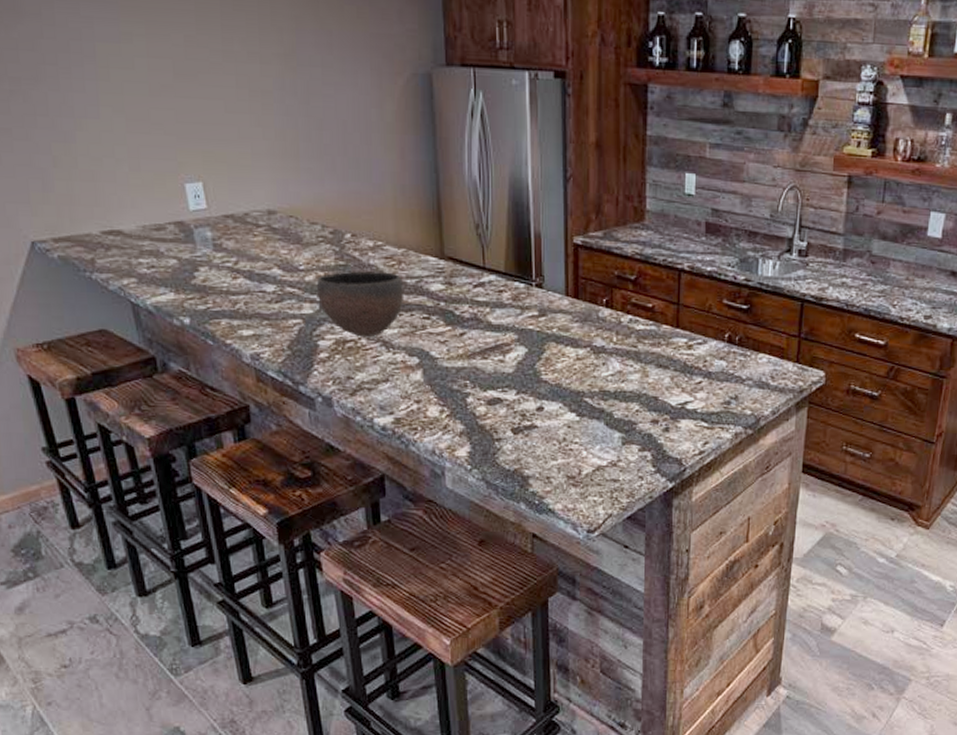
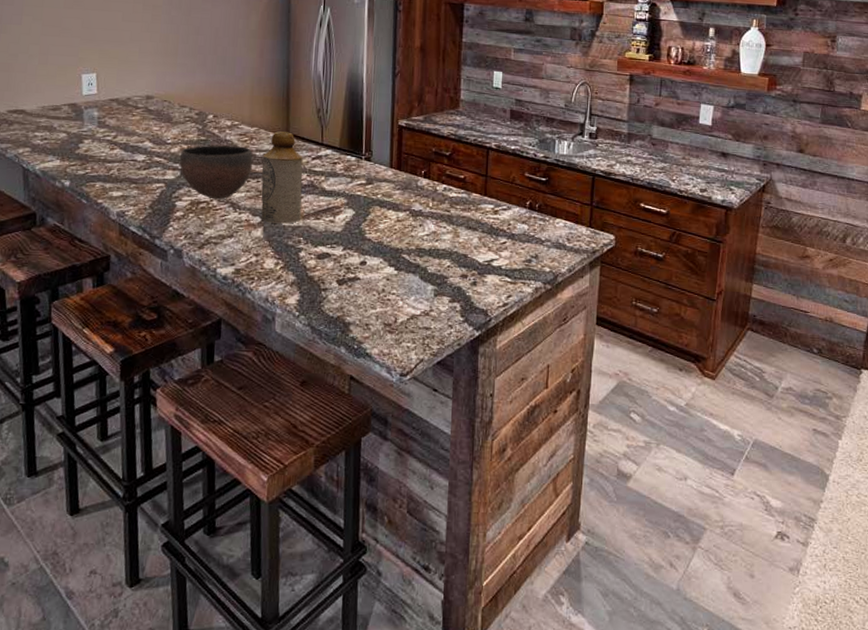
bottle: none [414,253,466,365] -> present [261,131,303,224]

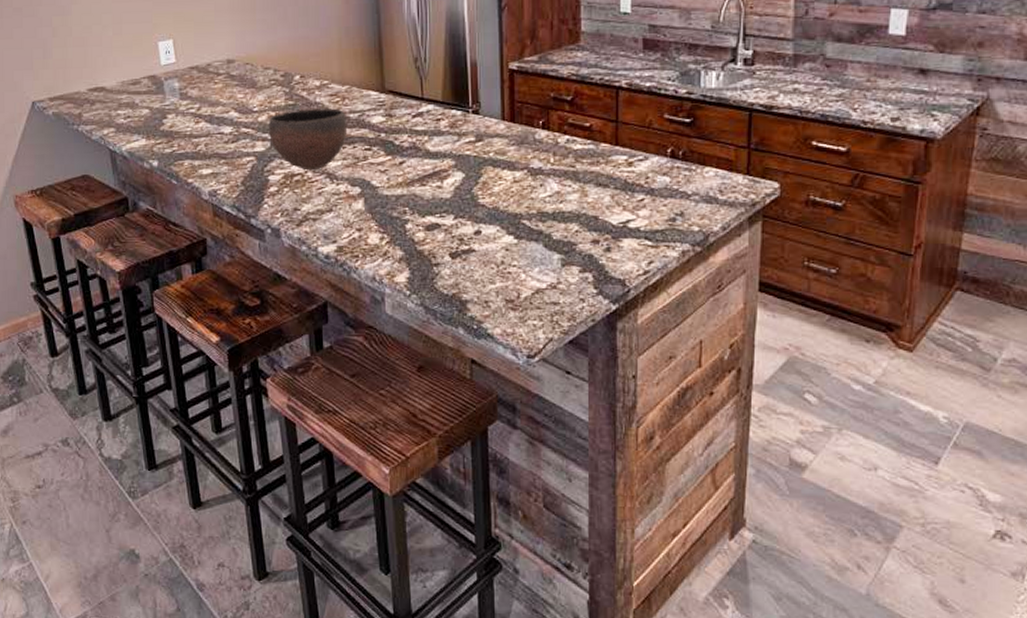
bottle: present [261,131,303,224] -> none [357,88,405,193]

